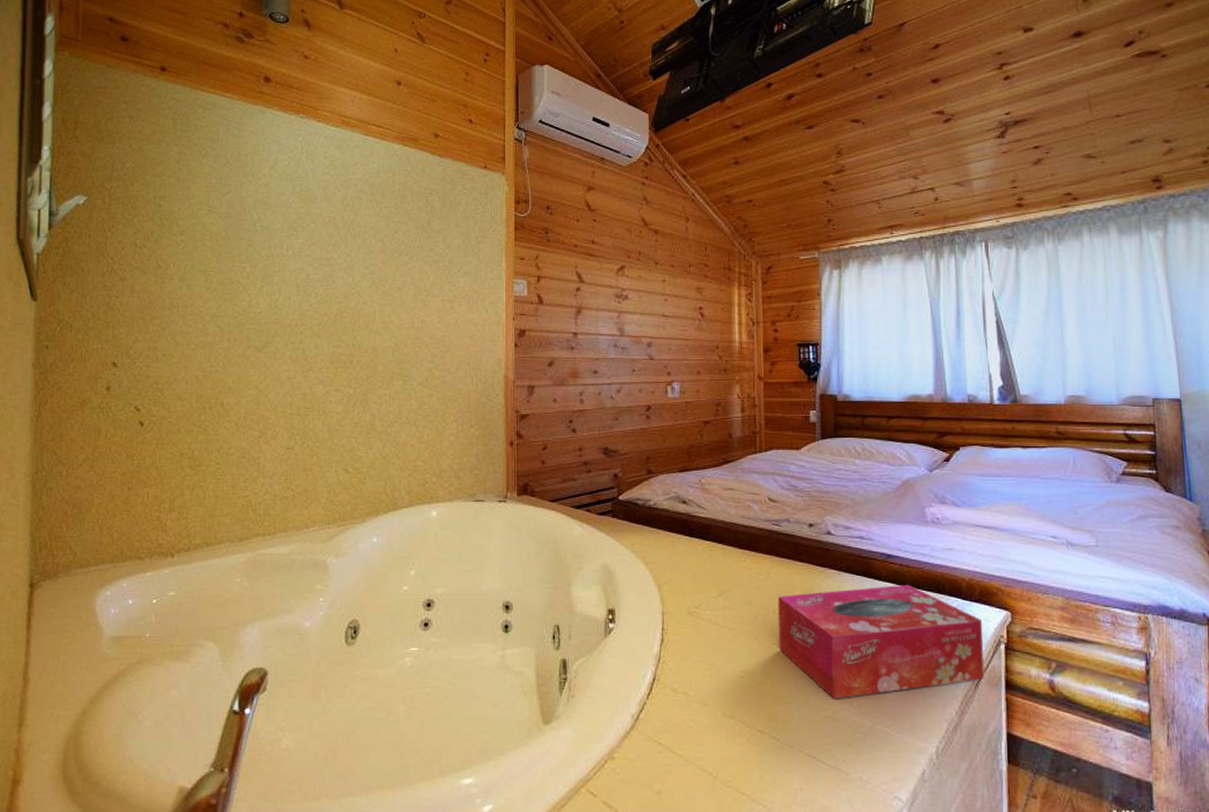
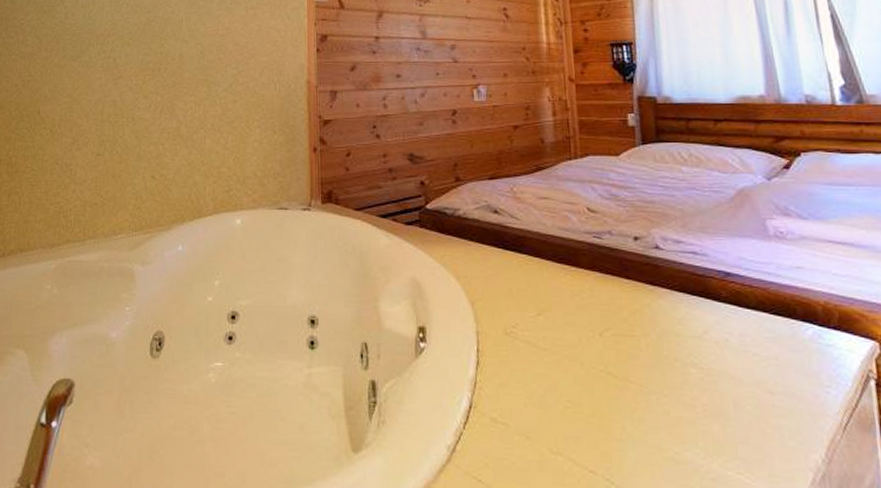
tissue box: present [777,584,984,699] -> none [603,306,854,438]

